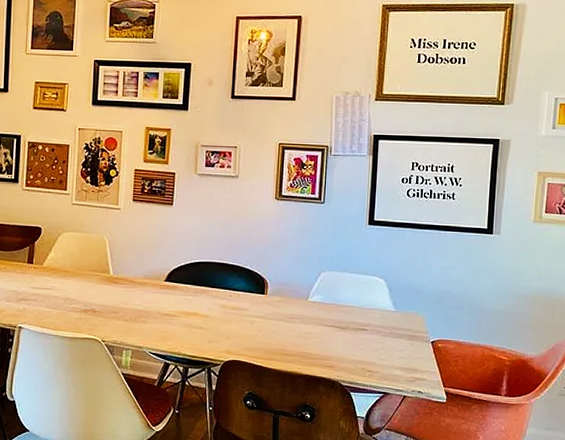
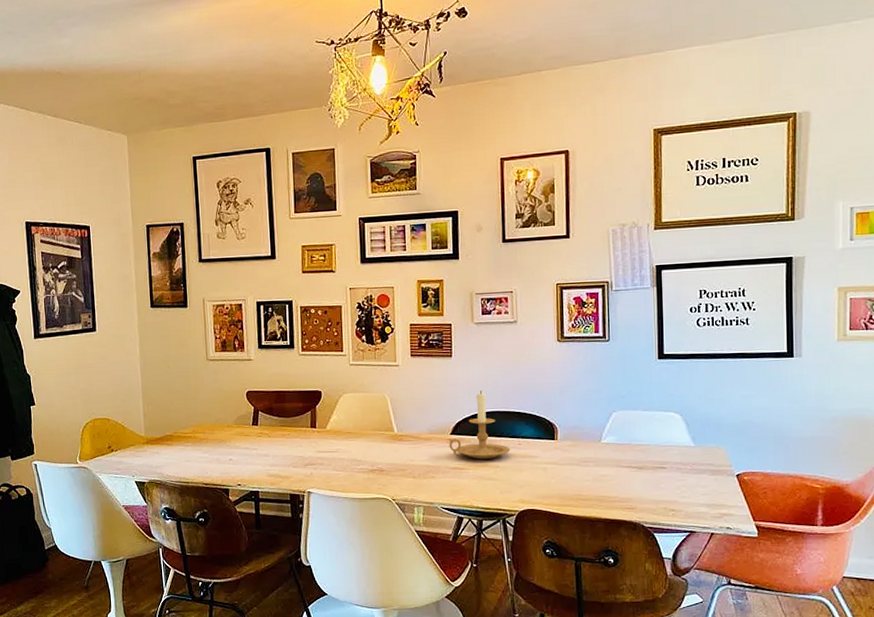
candle holder: none [162,241,222,309] -> present [449,391,511,460]

